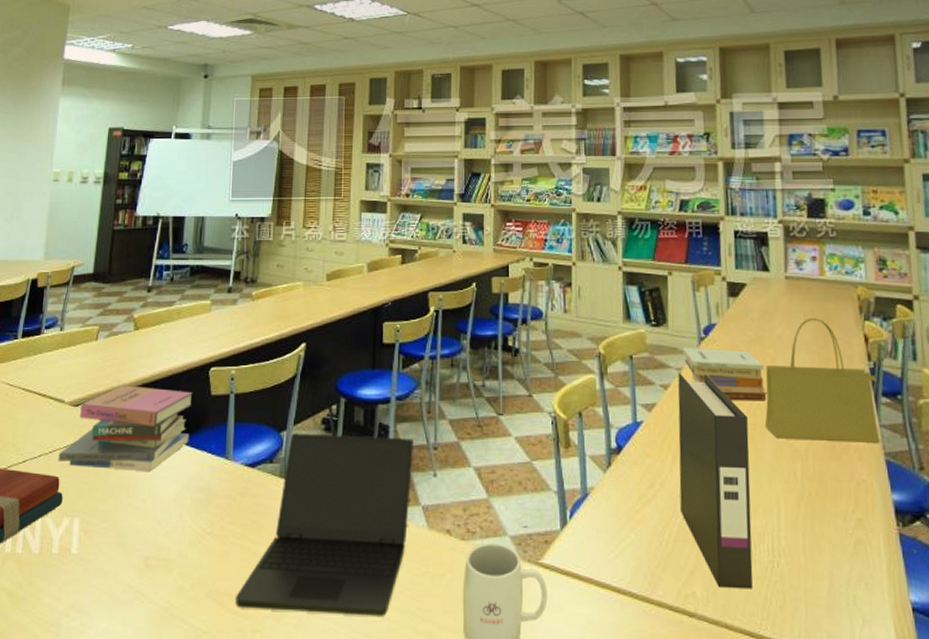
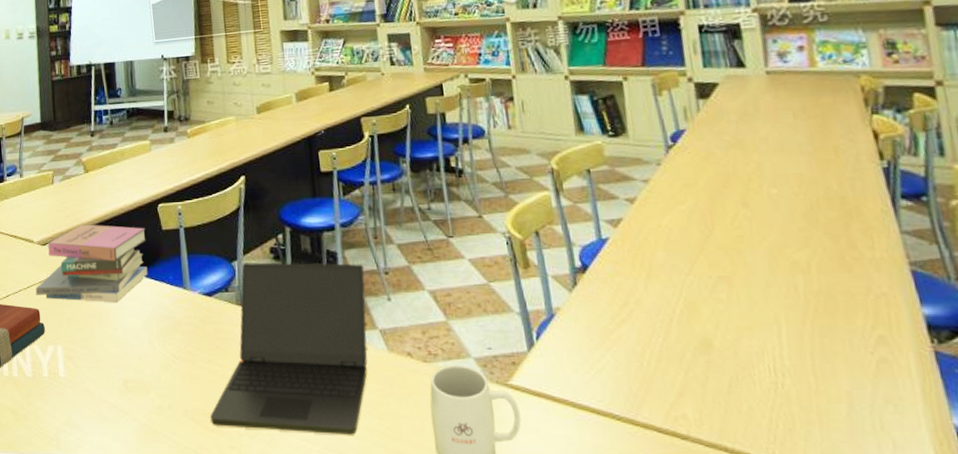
binder: present [678,372,753,589] -> none [644,184,754,411]
books: present [682,347,767,401] -> none [647,156,755,212]
tote bag: present [764,318,879,443] -> none [750,115,901,252]

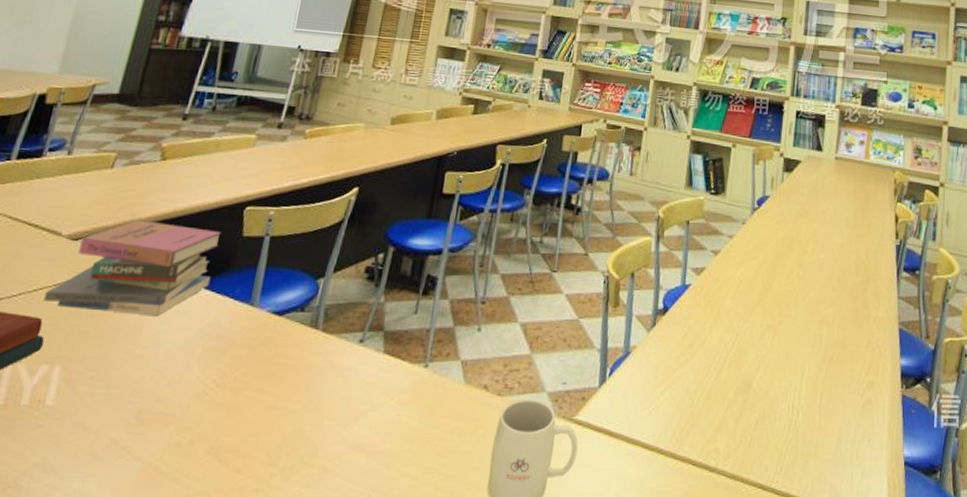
laptop: present [210,262,368,435] -> none [240,281,461,473]

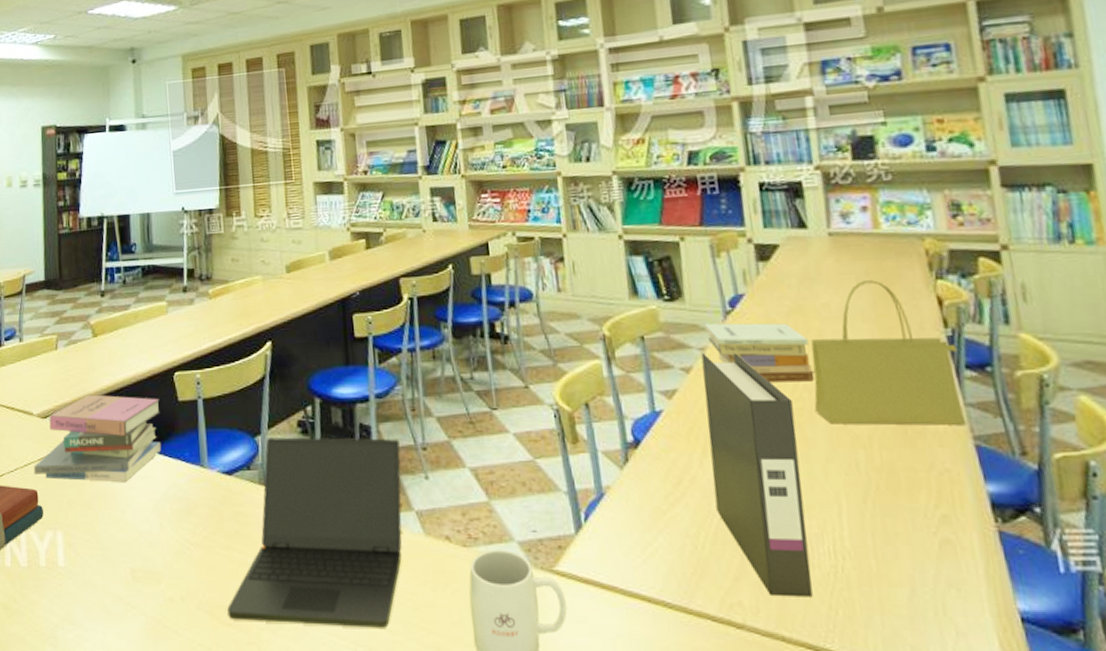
laptop: none [240,281,461,473] -> present [227,437,402,628]
binder: none [715,240,786,445] -> present [701,353,813,597]
books: none [735,216,807,271] -> present [704,323,815,383]
tote bag: none [800,197,901,313] -> present [811,280,965,425]

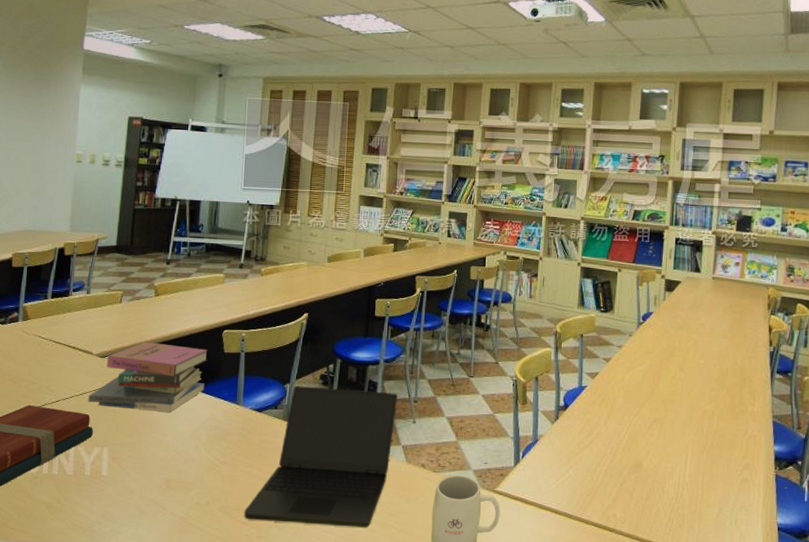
binder: present [701,353,813,597] -> none [610,349,670,513]
books: present [704,323,815,383] -> none [623,330,688,374]
tote bag: present [811,280,965,425] -> none [683,311,774,408]

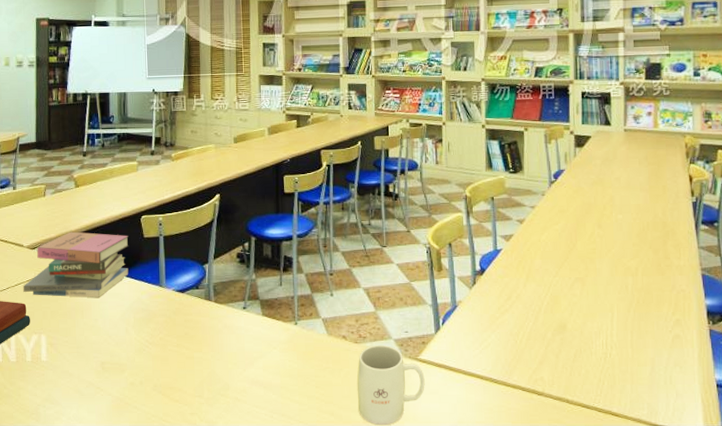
laptop: present [244,386,398,528] -> none [176,265,313,401]

